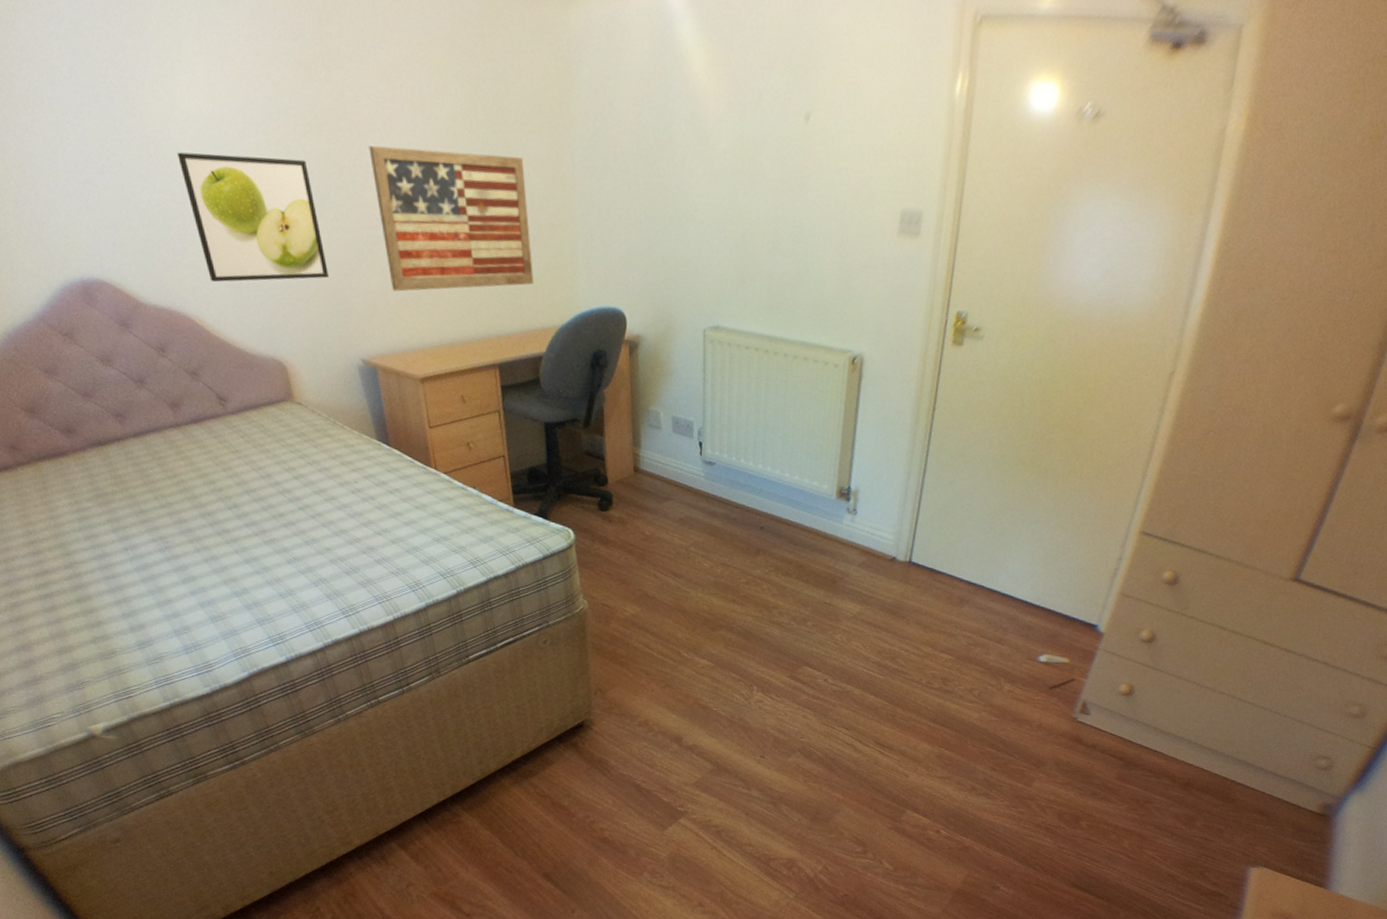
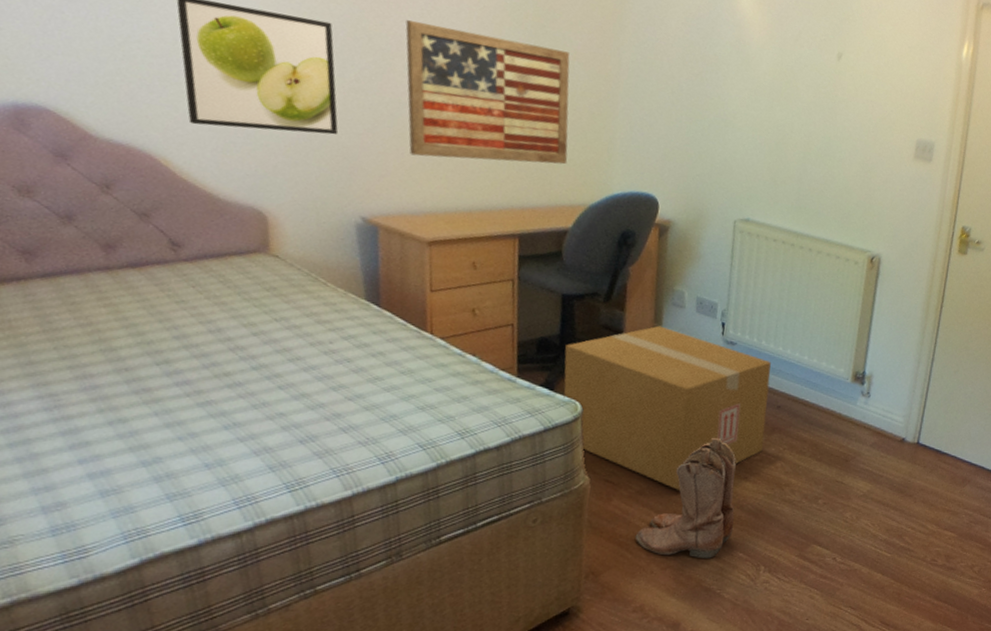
cardboard box: none [553,449,752,613] -> present [563,325,771,490]
boots: none [634,560,726,678] -> present [635,437,737,559]

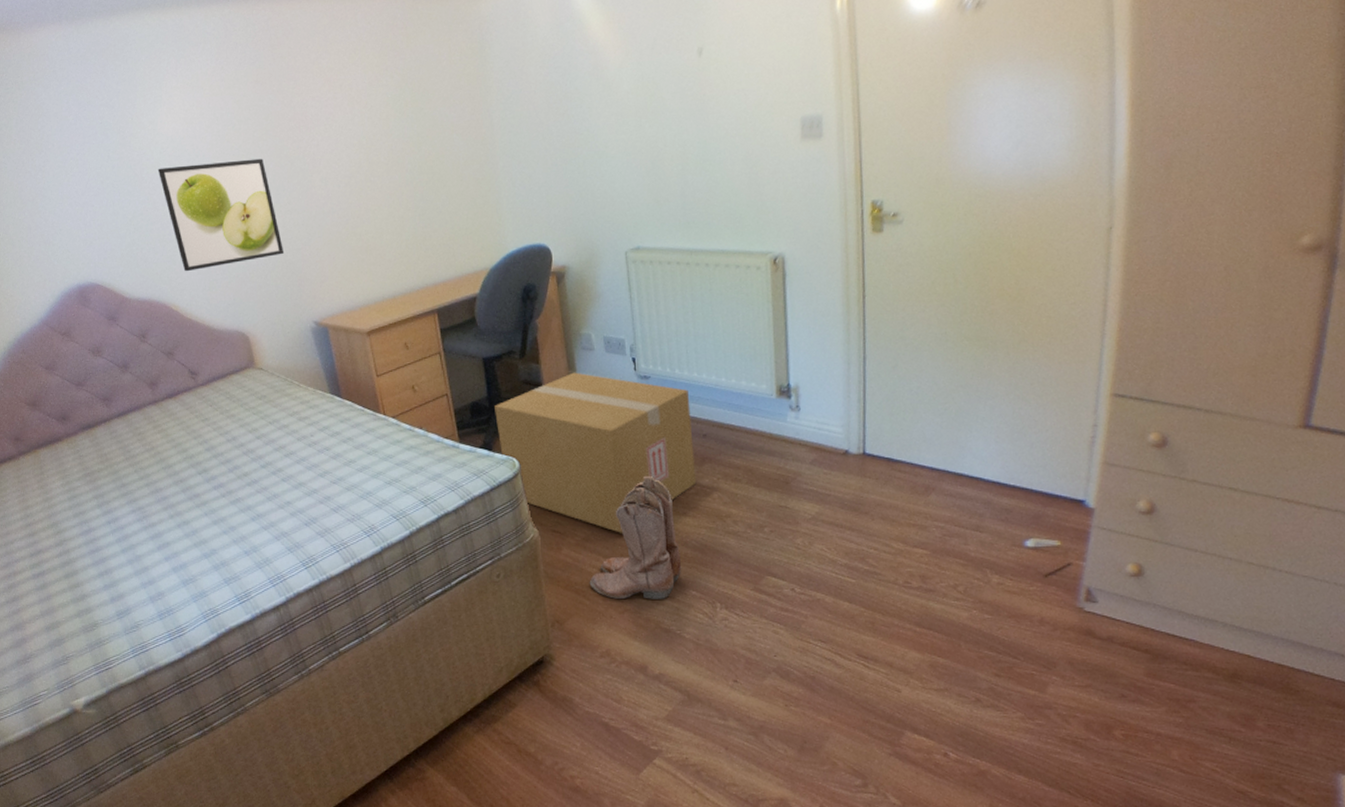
wall art: present [405,20,570,165] -> none [315,127,465,258]

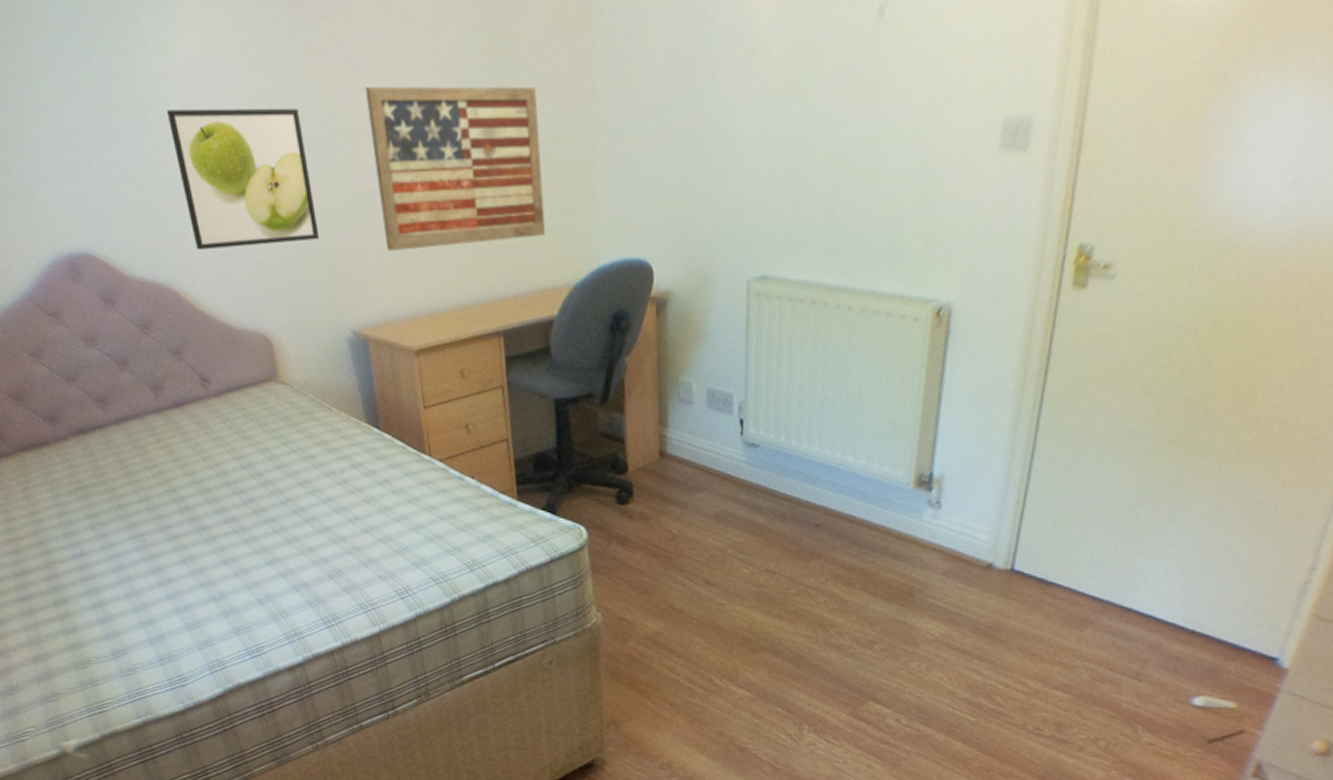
wall art: none [315,127,465,258] -> present [365,86,546,252]
cardboard box: present [495,372,697,533] -> none [563,429,805,631]
boots: present [589,475,682,599] -> none [656,565,769,713]

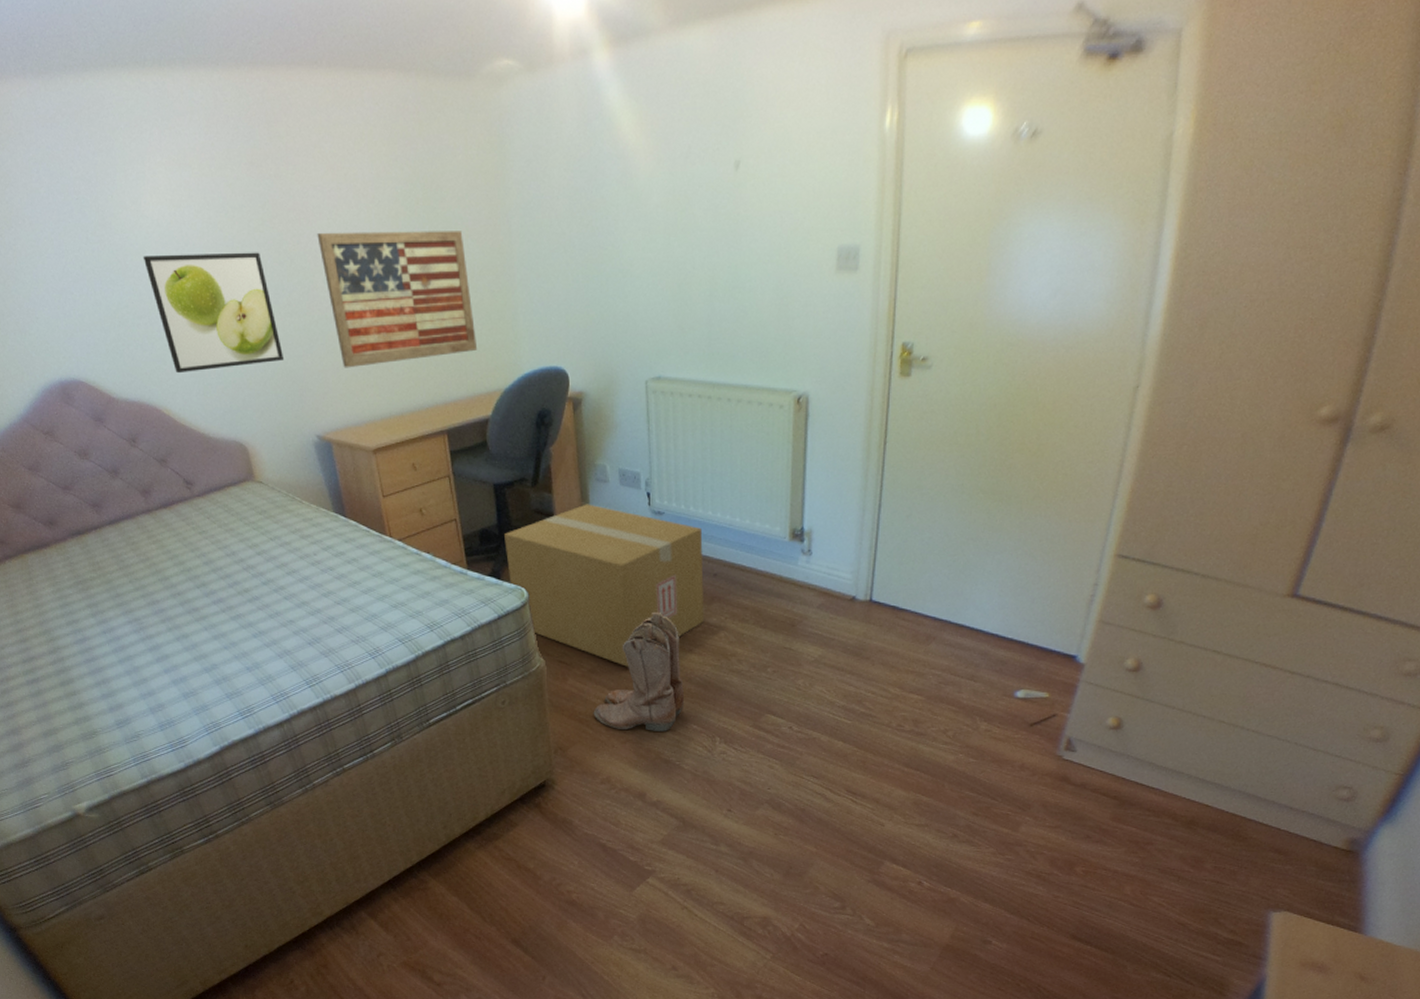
cardboard box: none [563,429,805,631] -> present [504,504,704,667]
boots: none [656,565,769,713] -> present [593,611,685,731]

